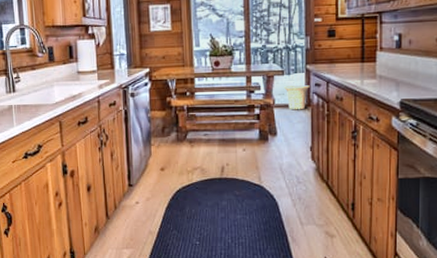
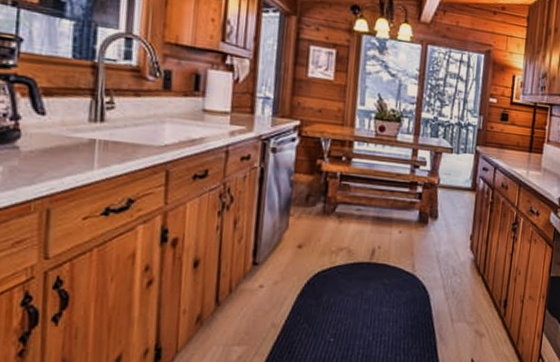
basket: present [284,85,310,110] -> none [451,166,477,194]

